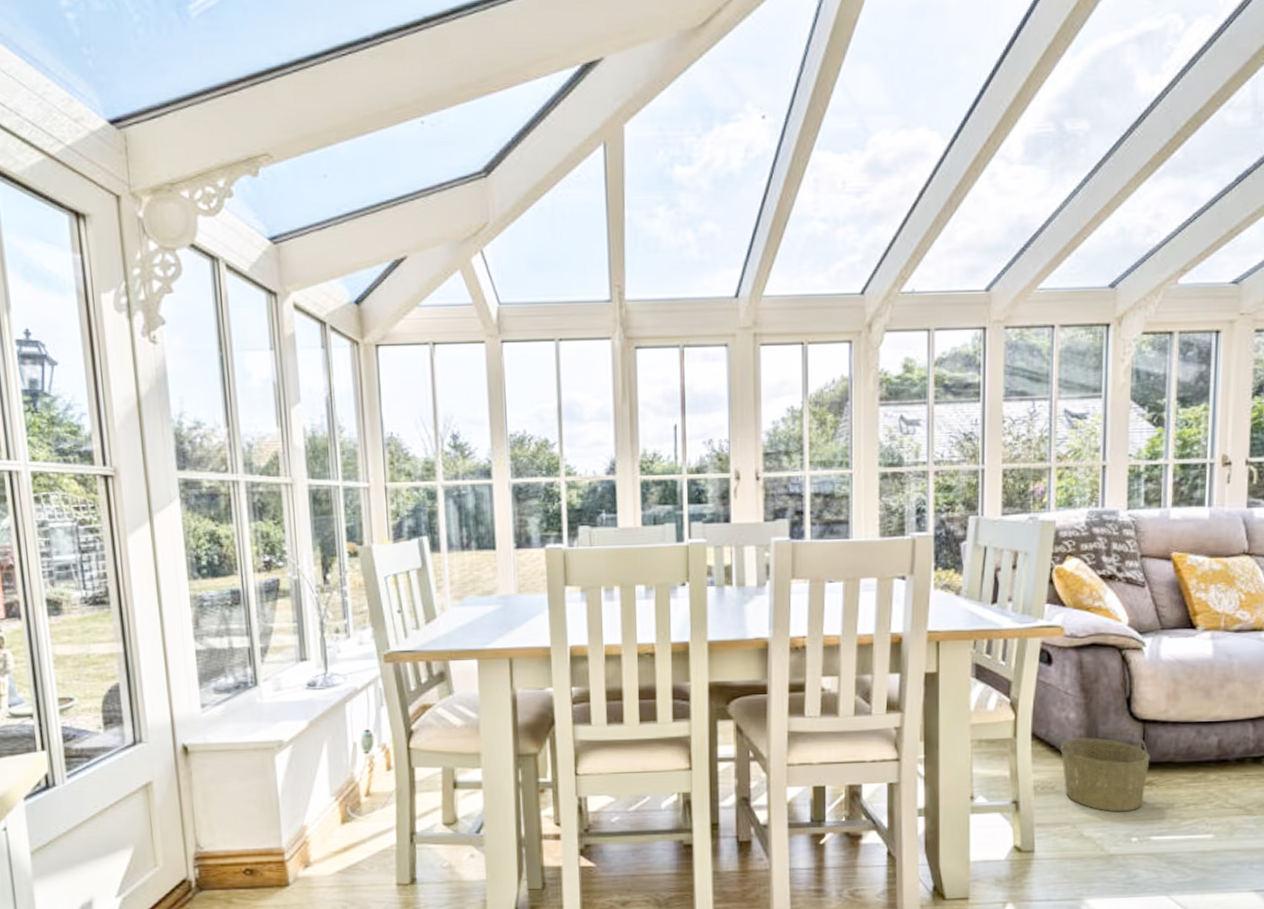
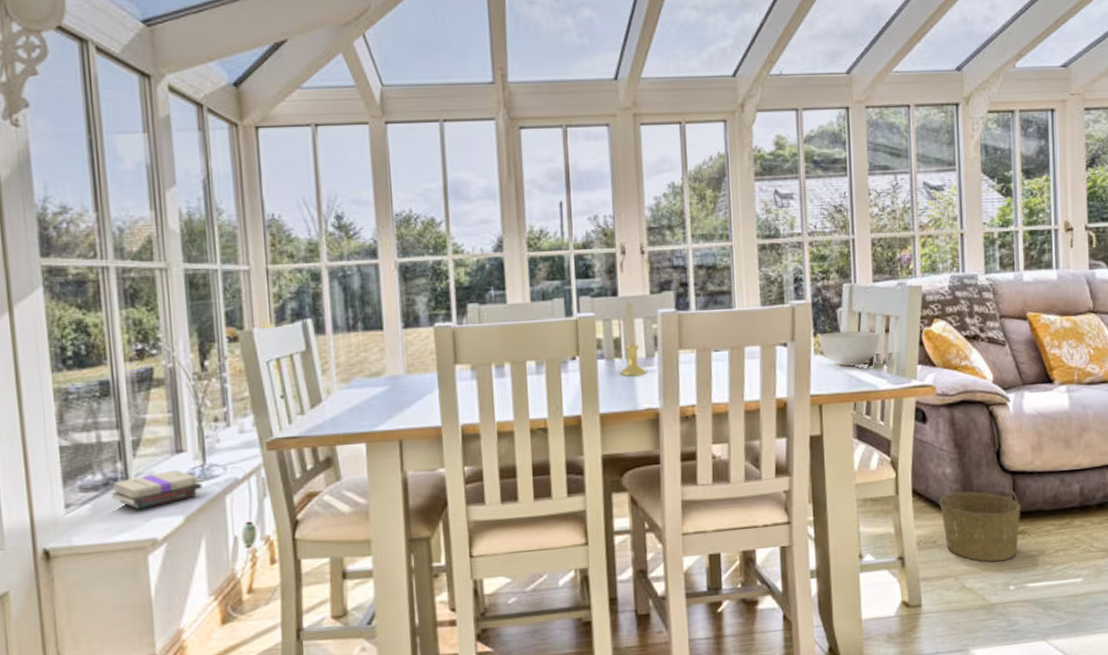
books: none [241,677,324,713] -> present [110,470,202,510]
candle holder: none [730,529,756,605] -> present [620,302,646,377]
bowl: none [939,566,1006,603] -> present [818,331,880,367]

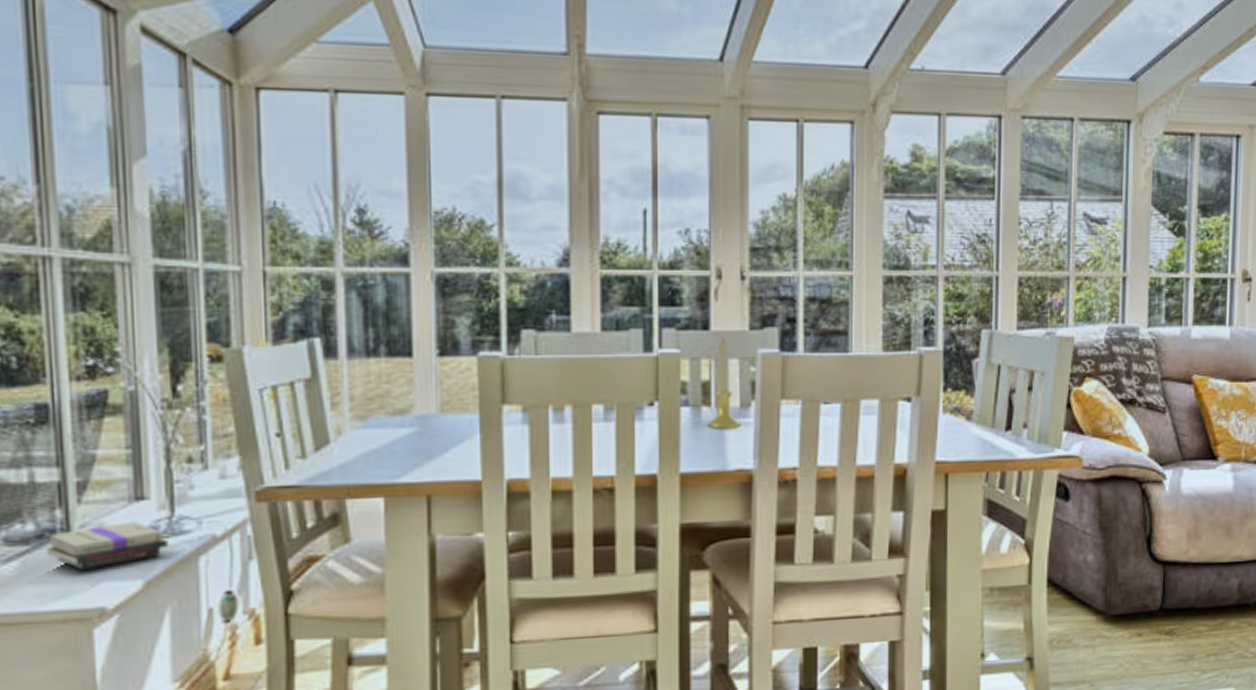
bowl: present [818,331,880,367] -> none [948,386,1022,430]
basket: present [939,491,1021,562] -> none [1078,583,1171,667]

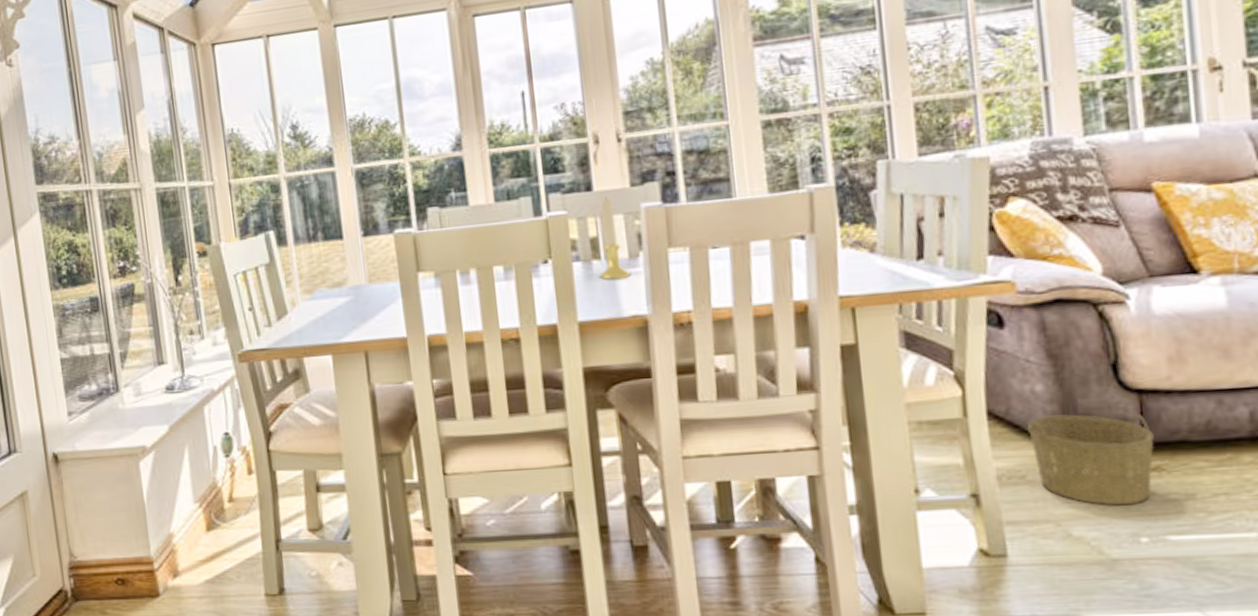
books: present [45,522,169,571] -> none [104,381,183,419]
basket: none [1078,583,1171,667] -> present [1028,414,1154,506]

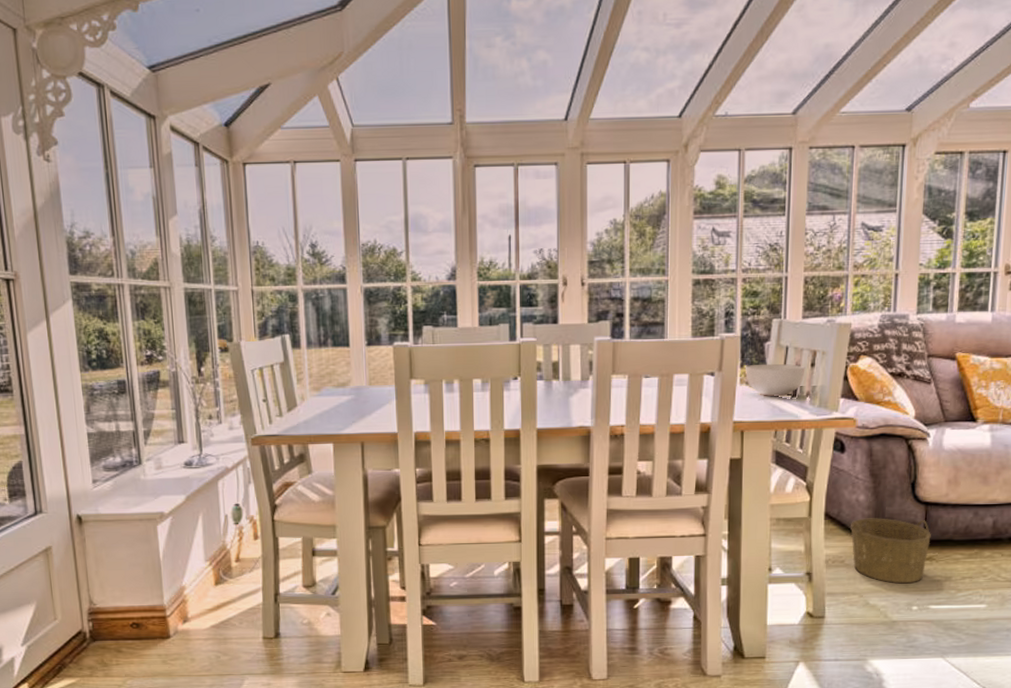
candle holder: present [600,197,630,281] -> none [557,329,580,397]
bowl: none [846,216,932,261] -> present [745,363,806,397]

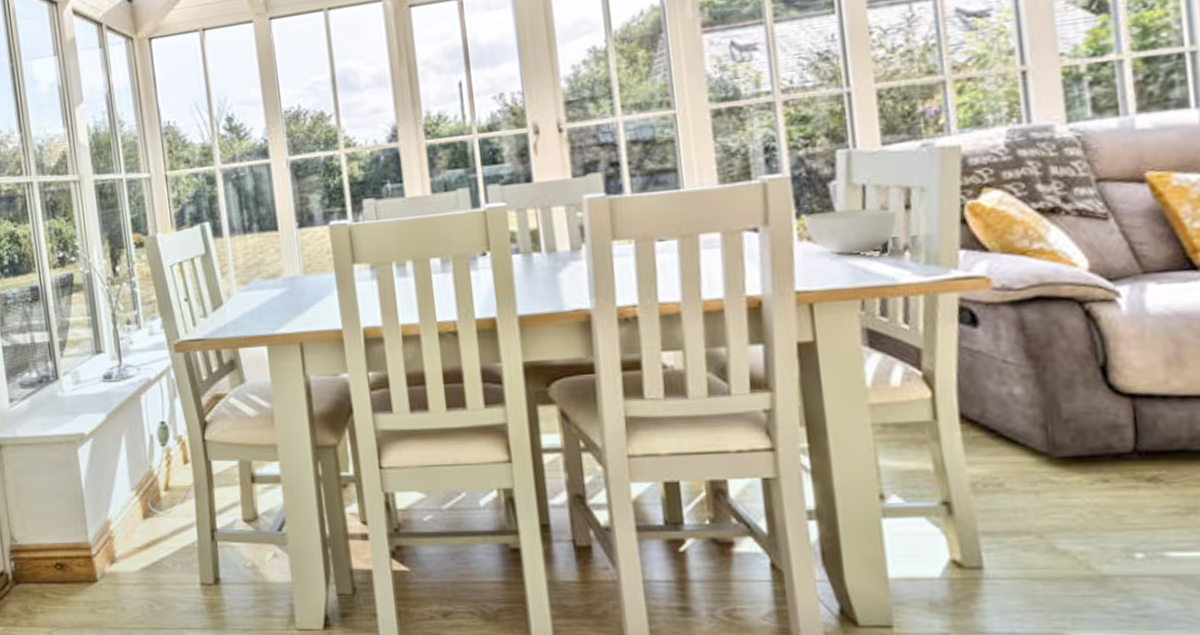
basket: present [850,518,931,584] -> none [1005,419,1150,518]

